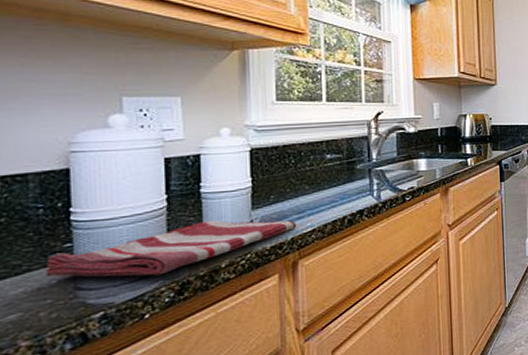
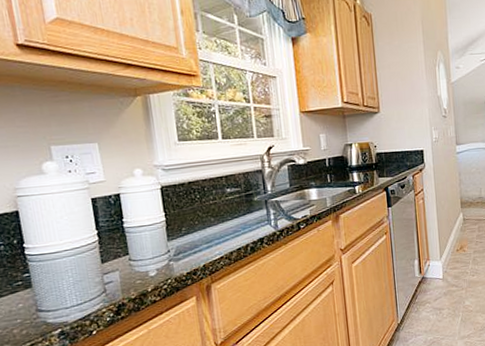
dish towel: present [46,220,297,277] -> none [12,249,207,302]

